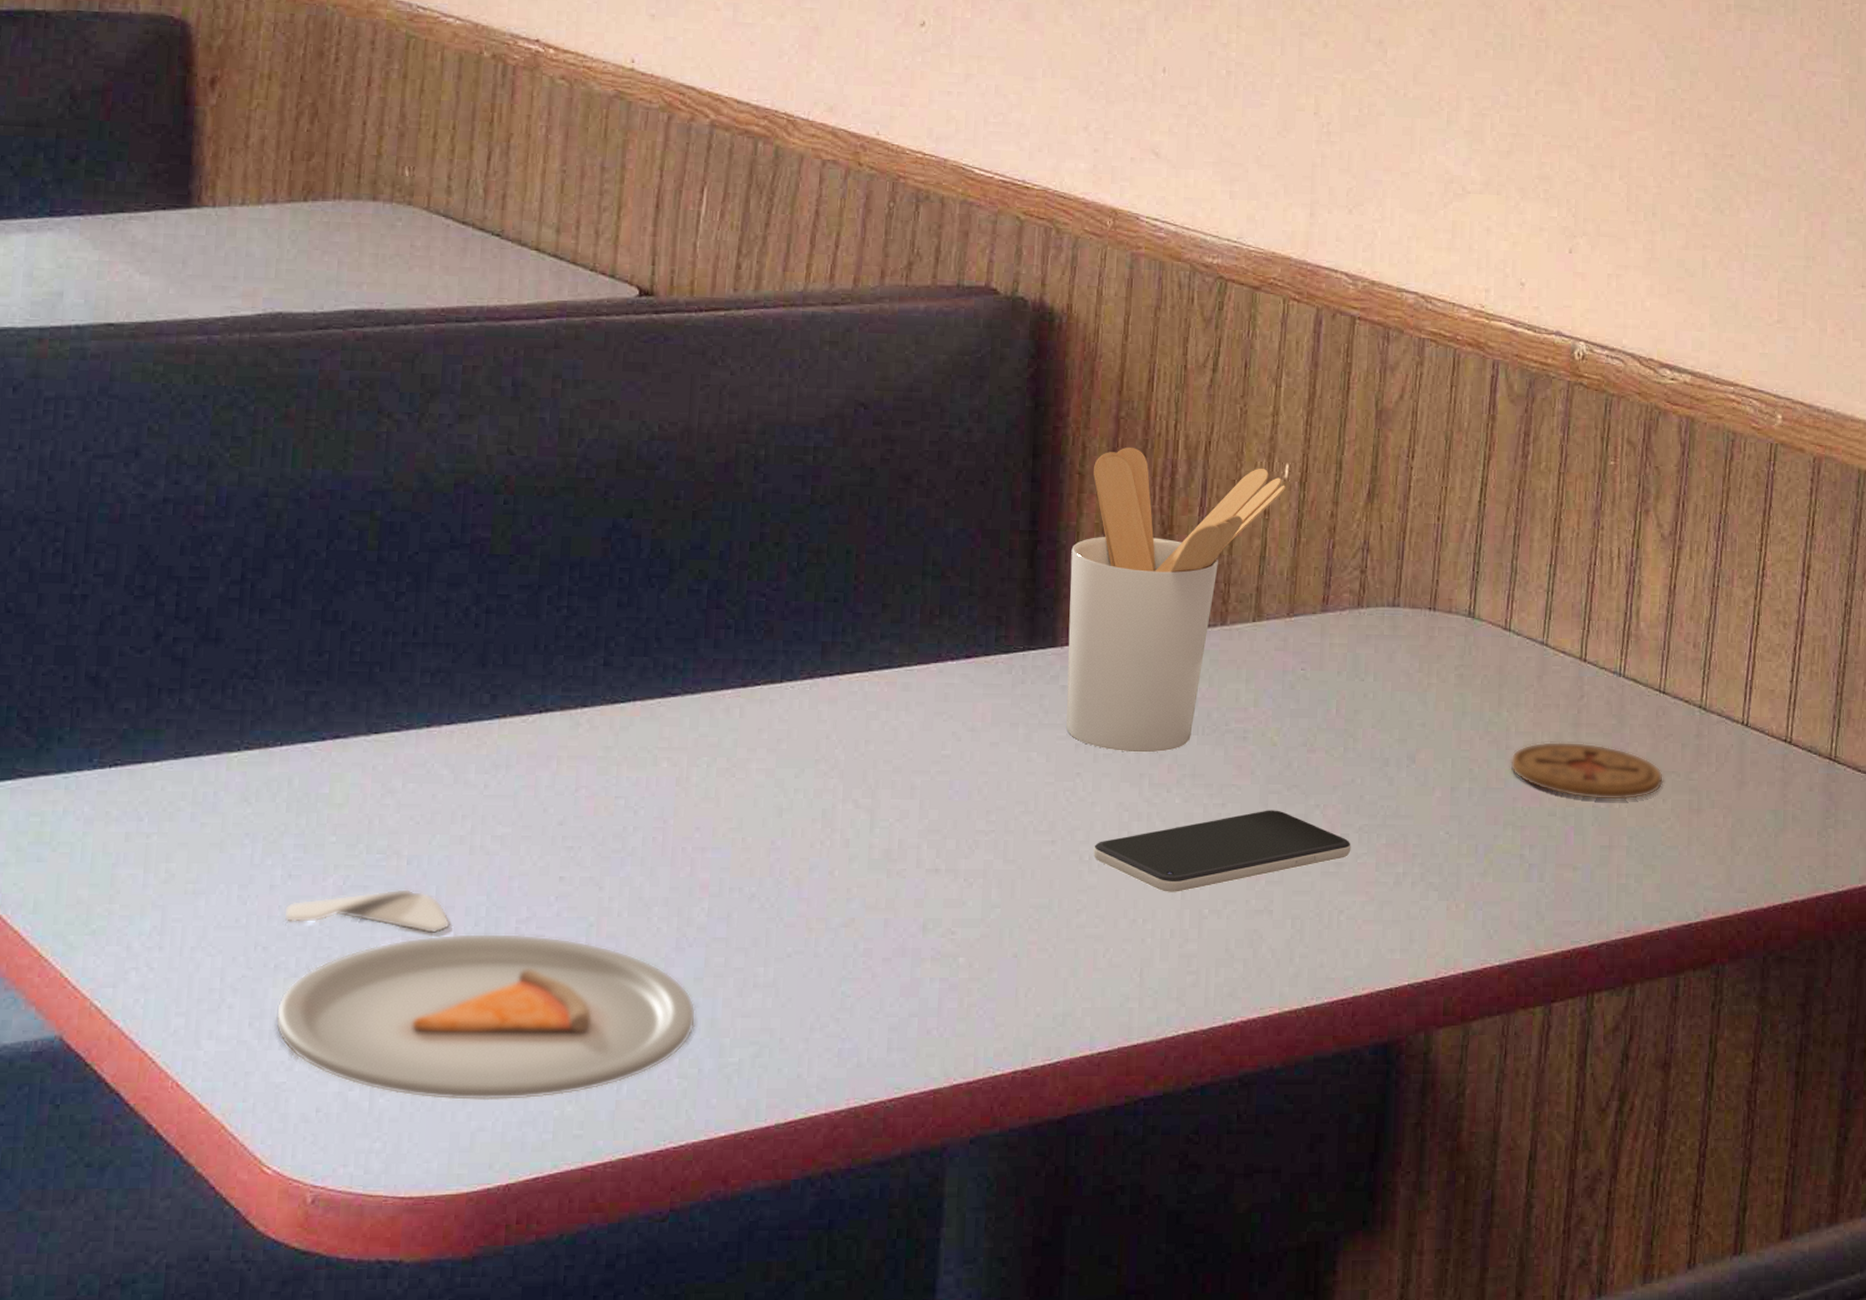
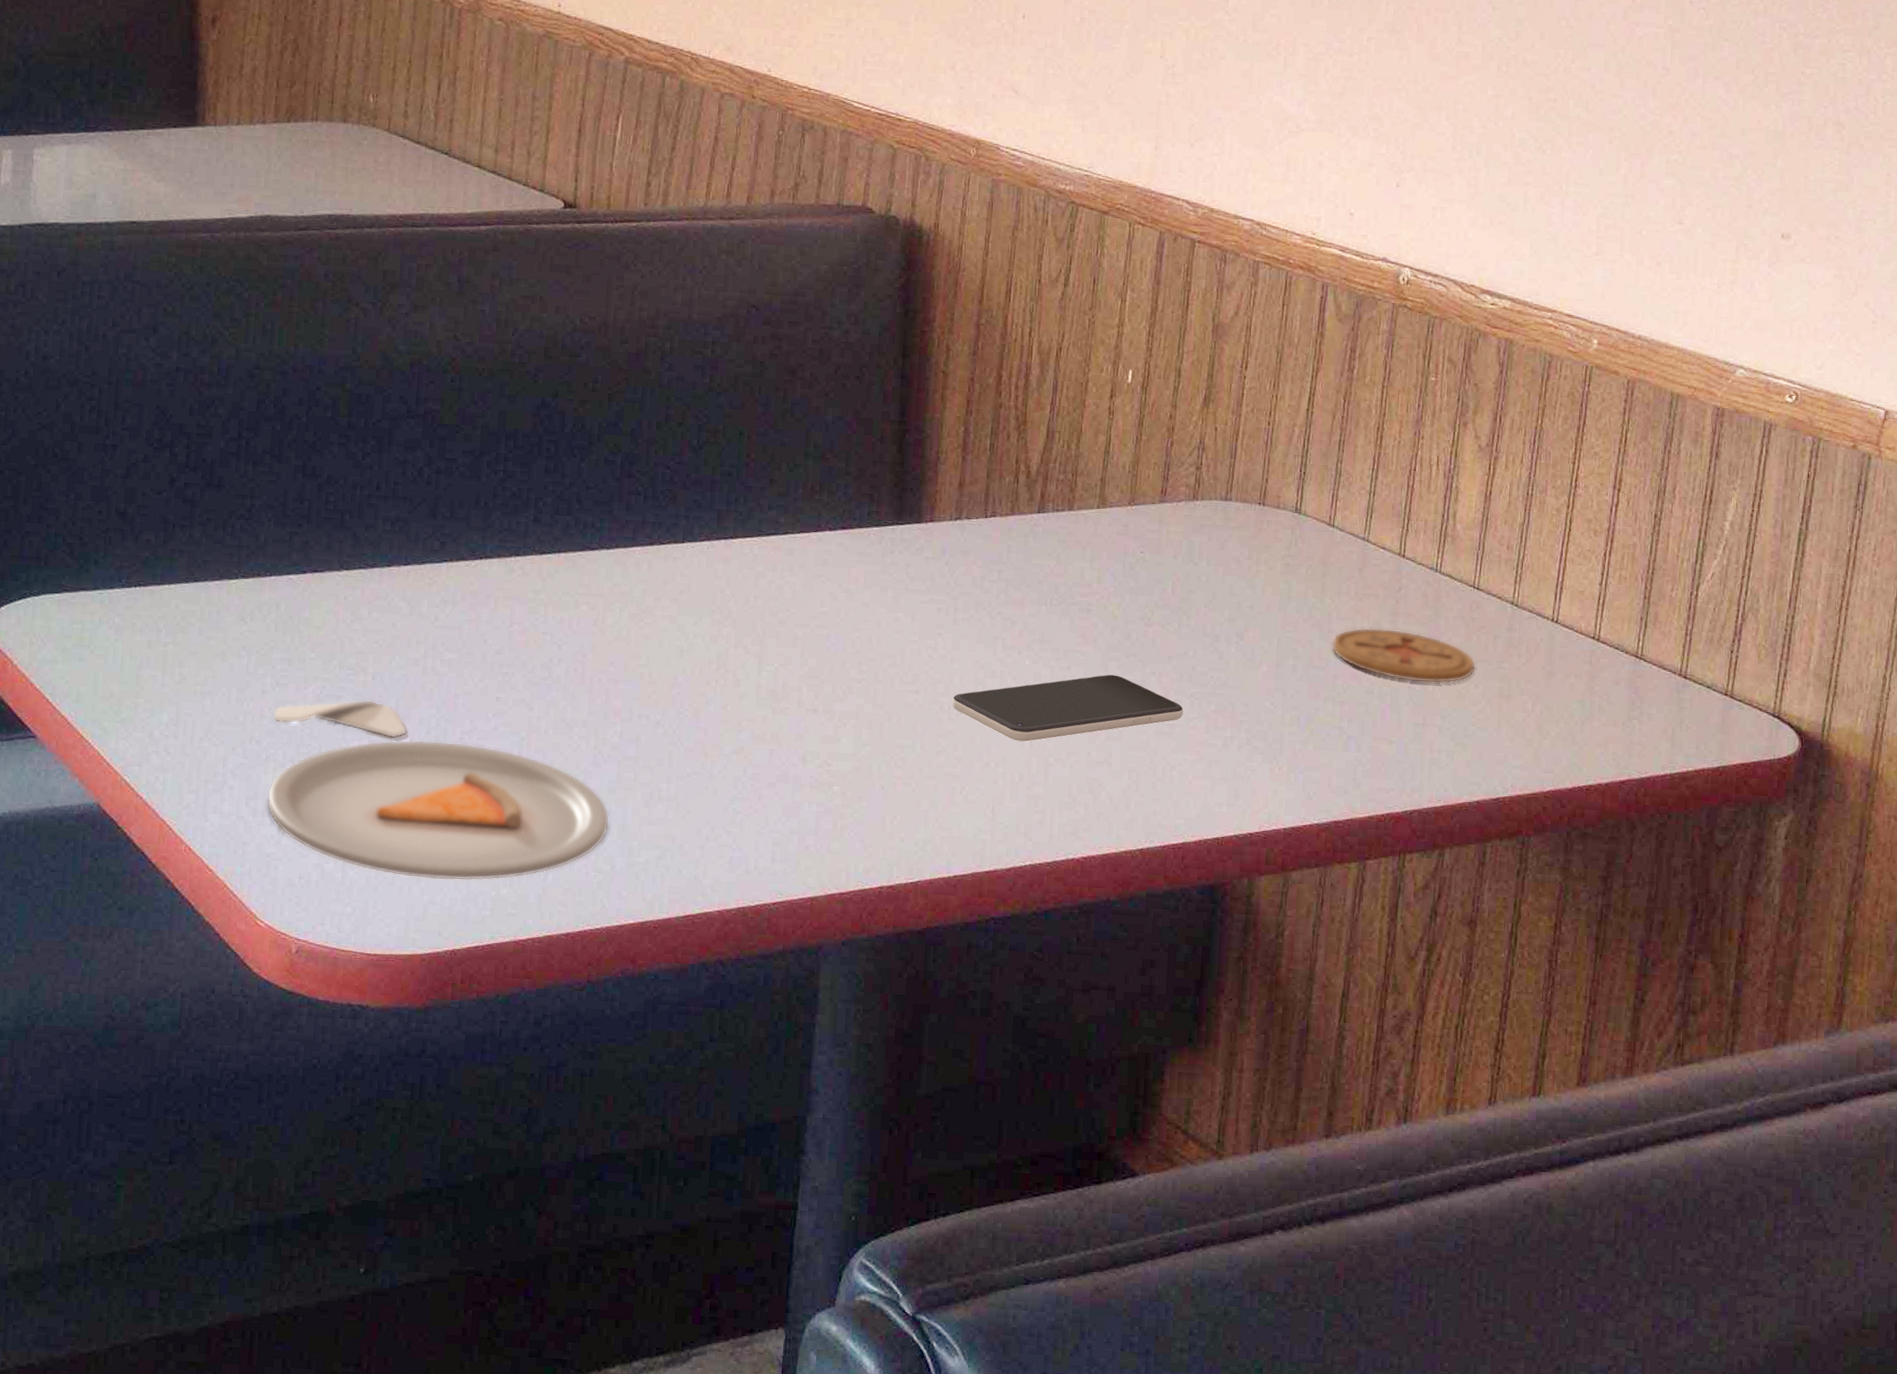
utensil holder: present [1065,446,1287,753] -> none [929,350,1130,619]

